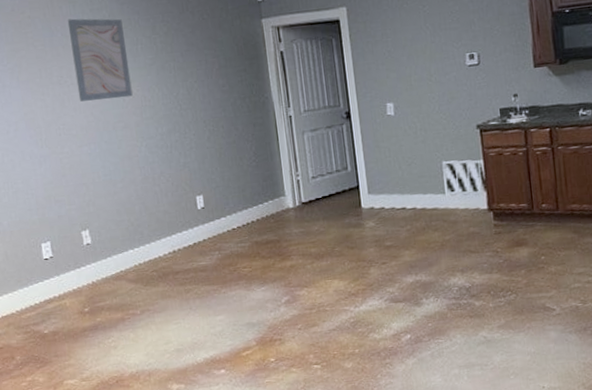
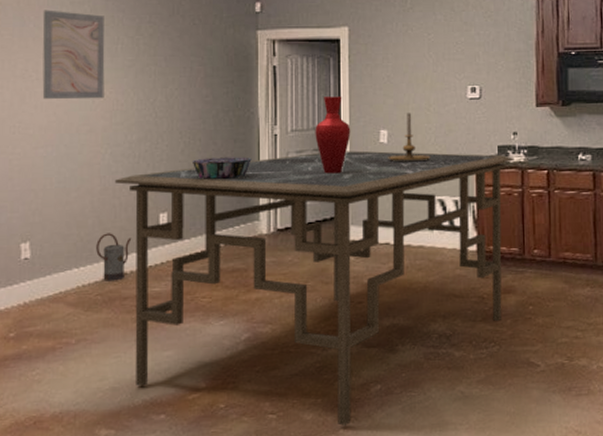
watering can: none [145,216,175,259] -> present [96,233,132,281]
dining table: none [152,117,517,371] -> present [114,150,514,426]
decorative bowl: none [218,139,272,163] -> present [191,157,252,180]
vase: none [325,74,360,149] -> present [315,96,351,174]
candle holder: none [396,84,437,133] -> present [388,113,431,162]

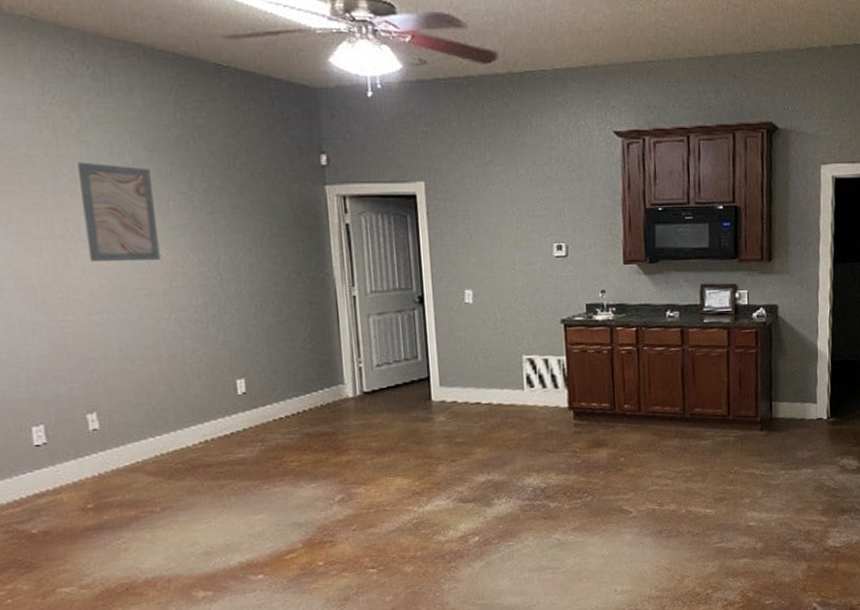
watering can: present [96,233,132,281] -> none [170,401,209,450]
dining table: present [114,150,514,426] -> none [183,311,603,576]
decorative bowl: present [191,157,252,180] -> none [265,319,331,345]
vase: present [315,96,351,174] -> none [396,256,434,336]
candle holder: present [388,113,431,162] -> none [474,272,519,323]

